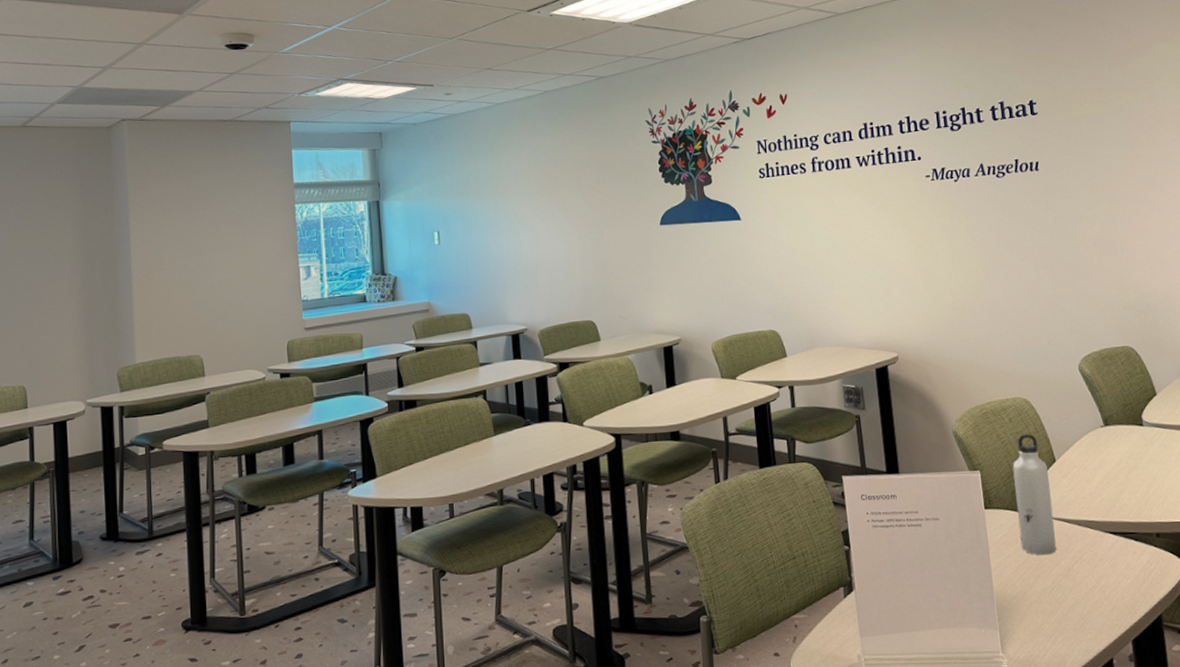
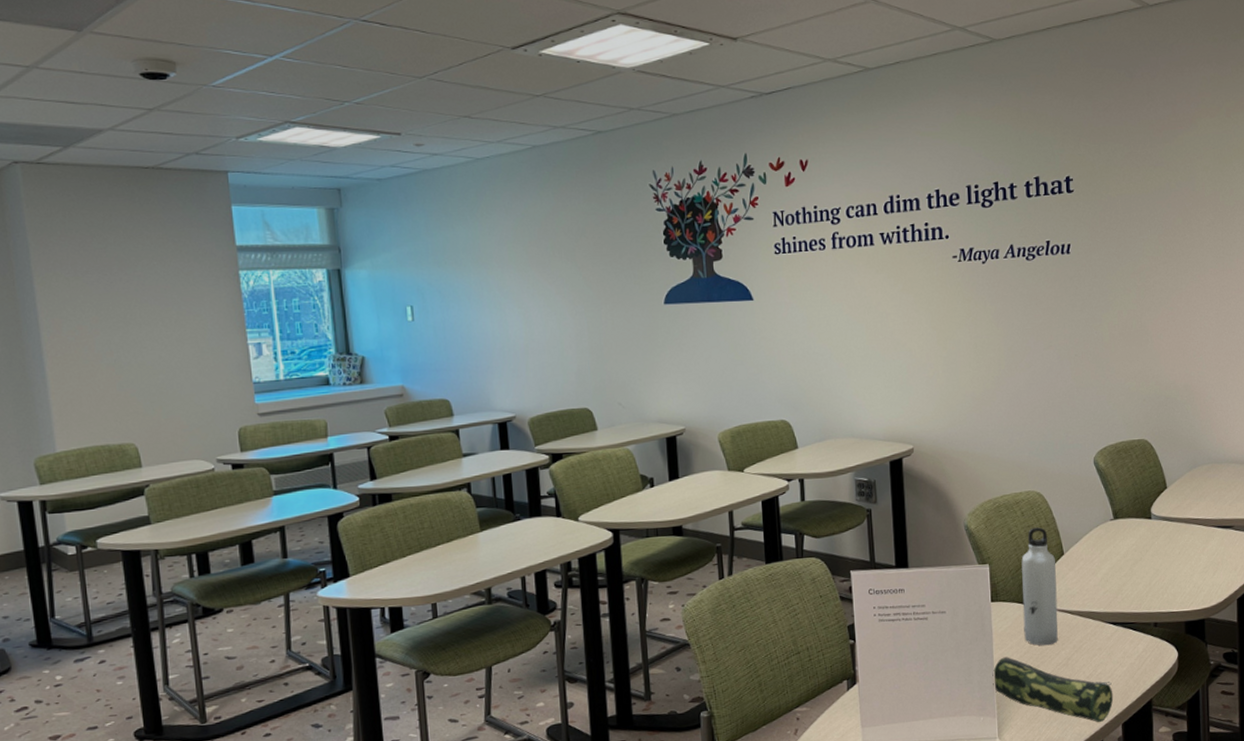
pencil case: none [991,566,1121,639] -> present [992,657,1114,723]

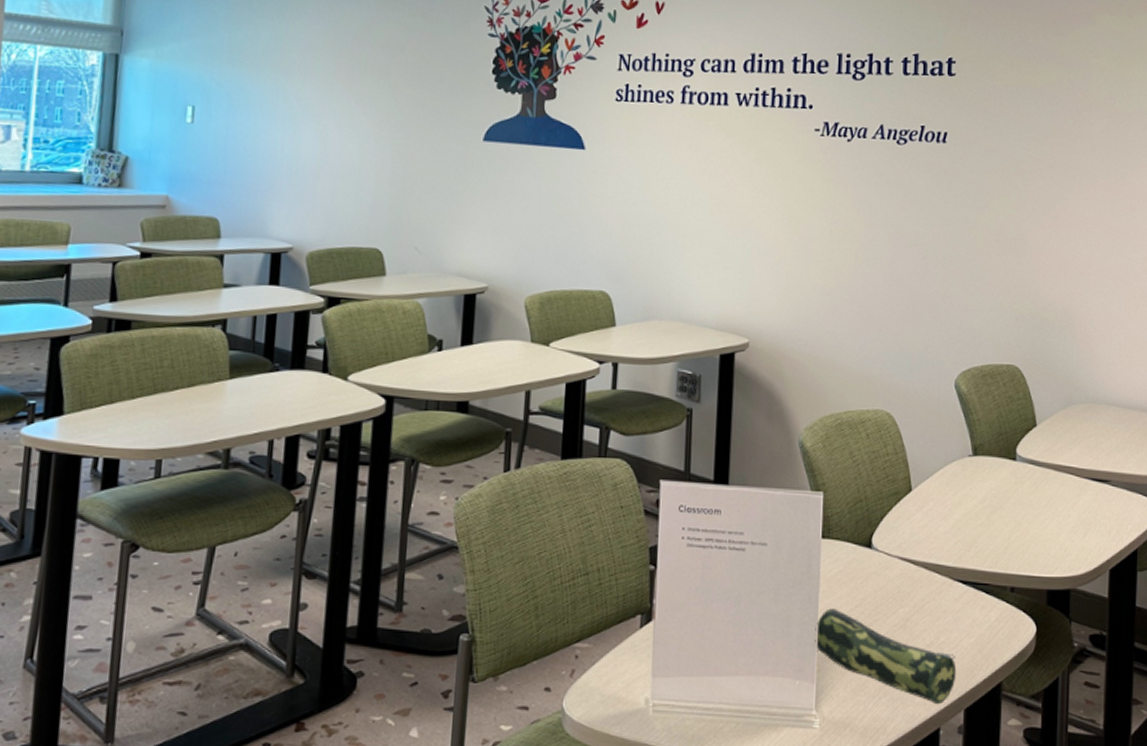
water bottle: present [1021,527,1058,646] -> none [857,454,901,600]

